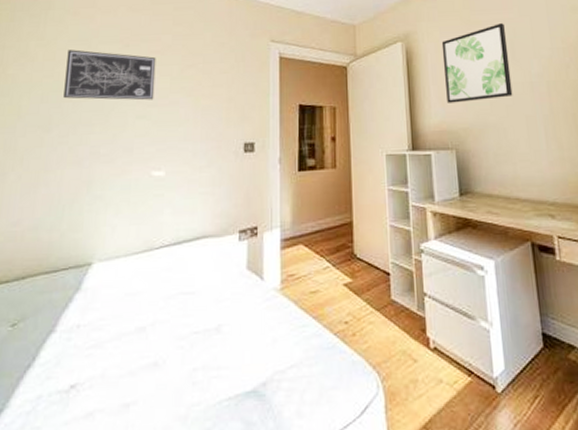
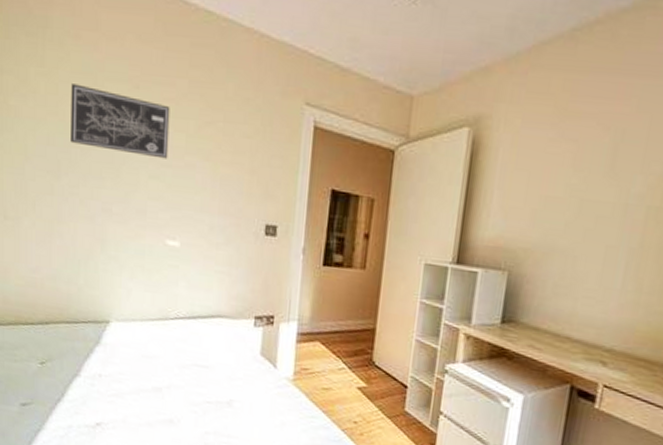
wall art: present [441,23,513,103] -> none [511,118,612,219]

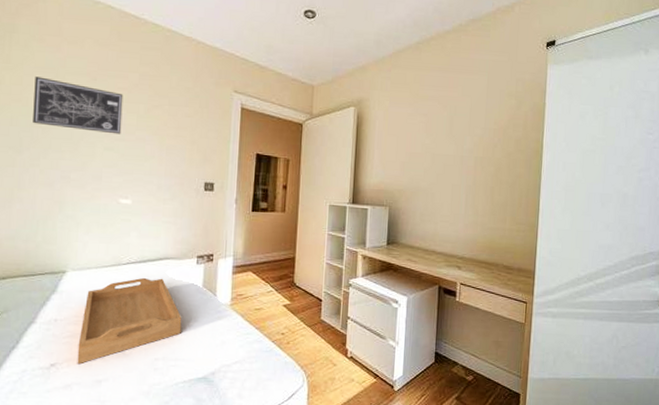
serving tray: none [123,336,236,427] -> present [77,277,182,365]

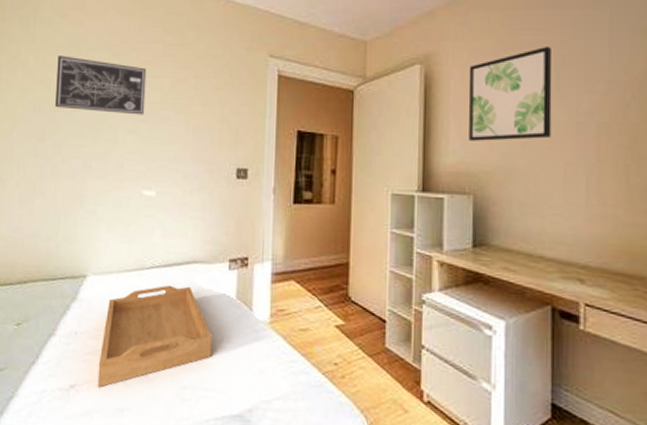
wall art: none [388,100,448,168] -> present [468,47,552,141]

